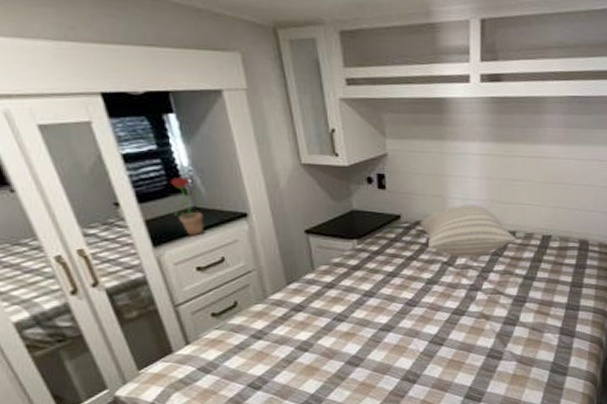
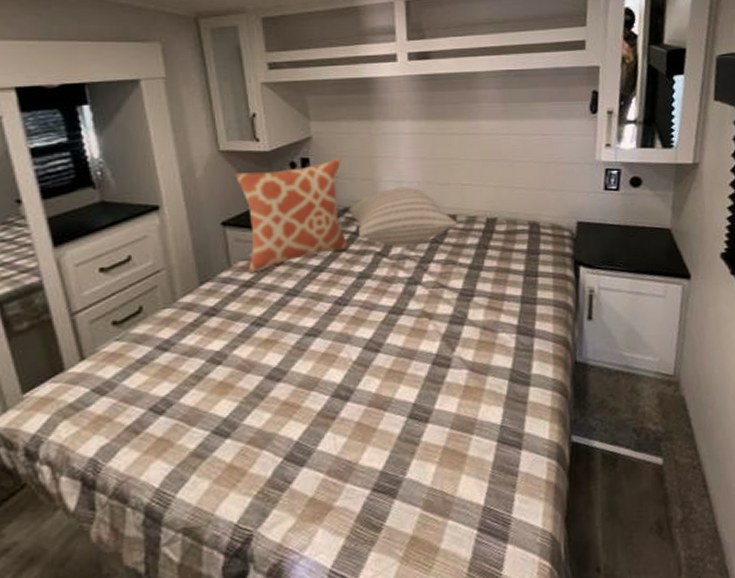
decorative plant: present [162,178,204,235] -> none [67,170,113,232]
pillow: none [317,175,418,276] -> present [235,158,348,273]

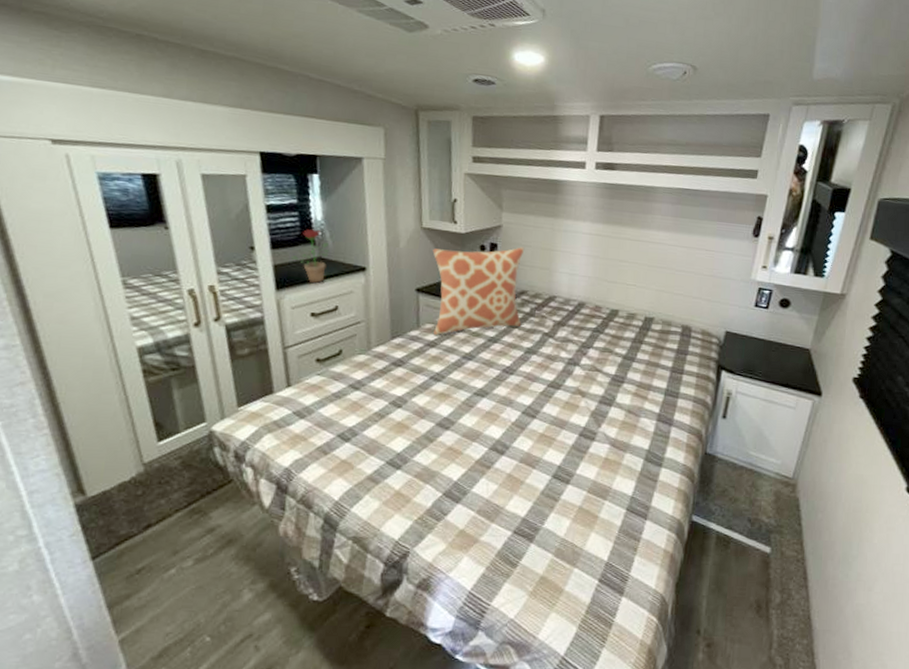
decorative plant: none [67,170,113,232] -> present [290,229,329,283]
pillow: present [349,187,457,246] -> none [526,279,618,331]

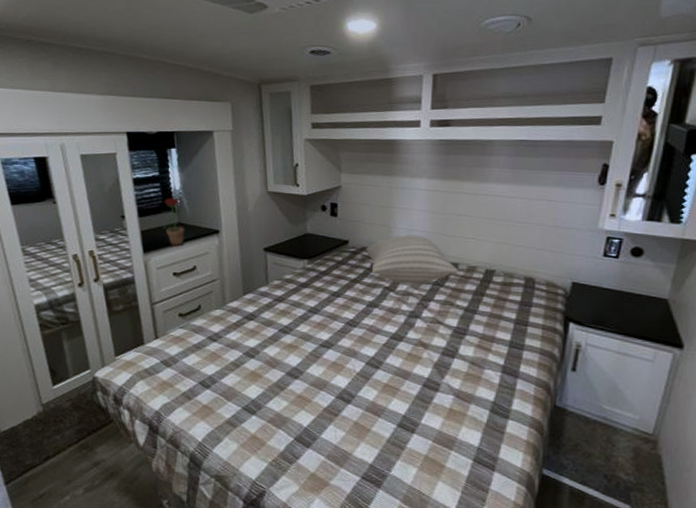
pillow: present [433,247,525,335] -> none [278,205,364,291]
pillow: none [526,279,618,331] -> present [366,235,458,285]

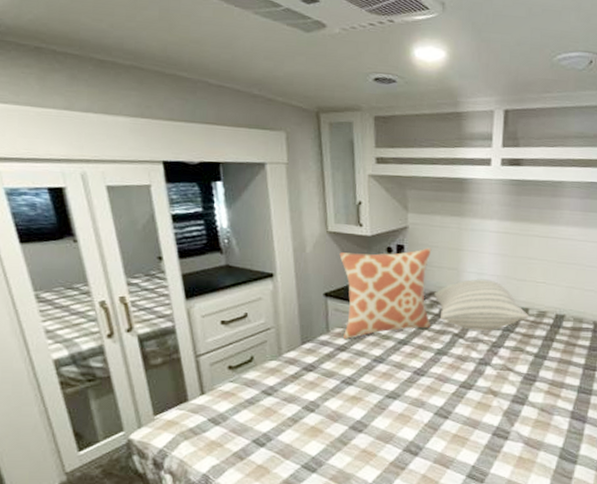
decorative plant: present [155,198,187,246] -> none [198,237,236,291]
pillow: none [278,205,364,291] -> present [339,248,432,339]

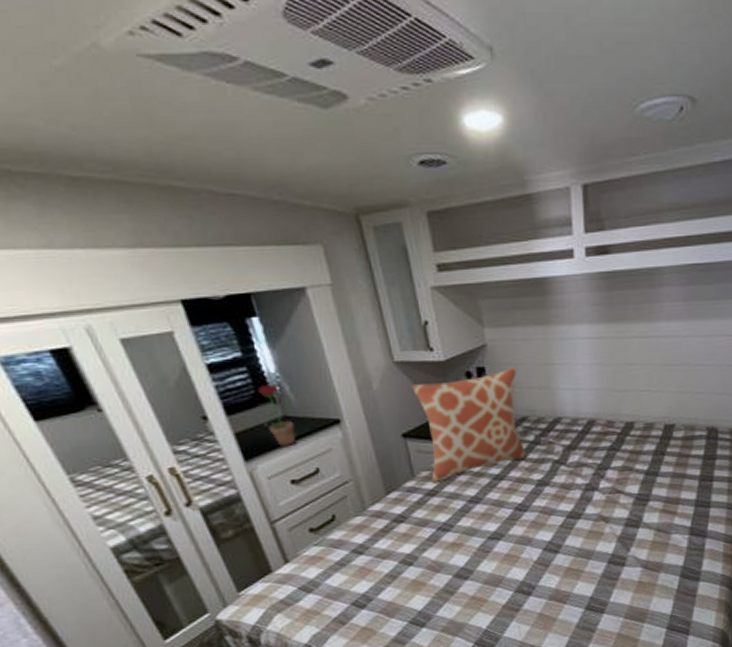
decorative plant: none [198,237,236,291] -> present [251,385,296,446]
pillow: present [434,279,528,331] -> none [527,394,634,454]

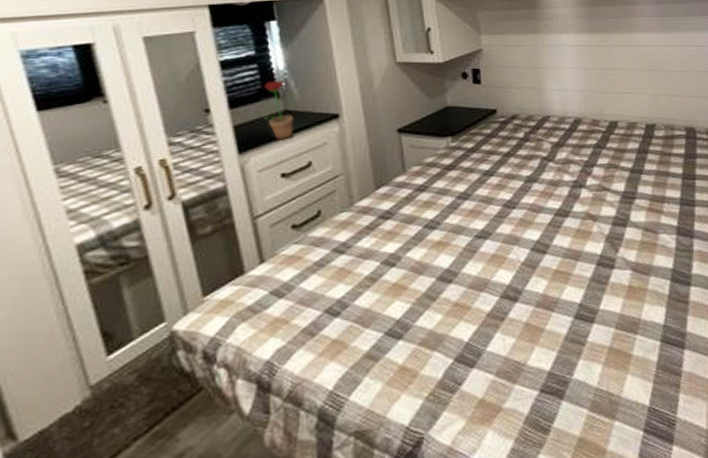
pillow: present [412,366,527,482] -> none [411,69,516,177]

